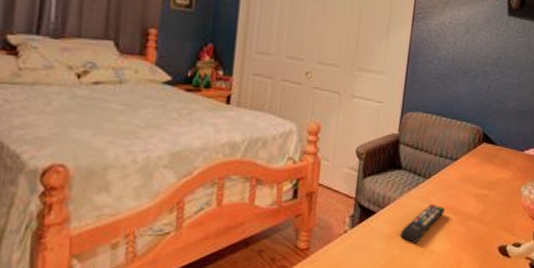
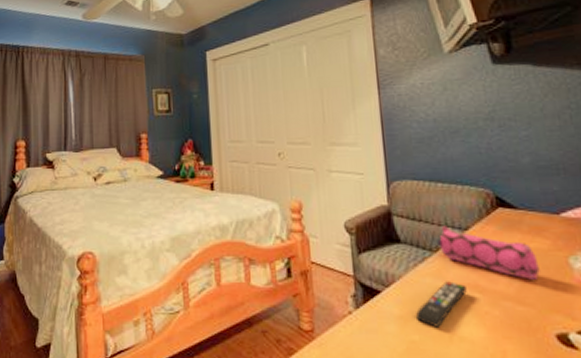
pencil case: none [430,155,501,203] -> present [435,224,540,280]

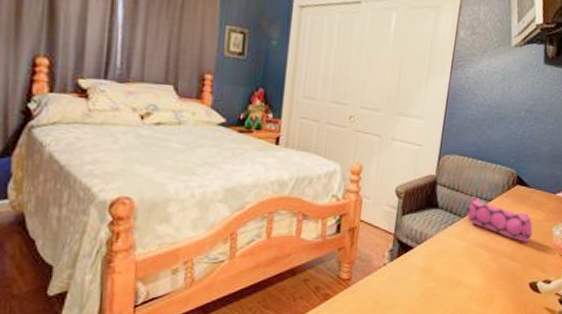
remote control: present [415,281,467,327] -> none [435,241,479,277]

